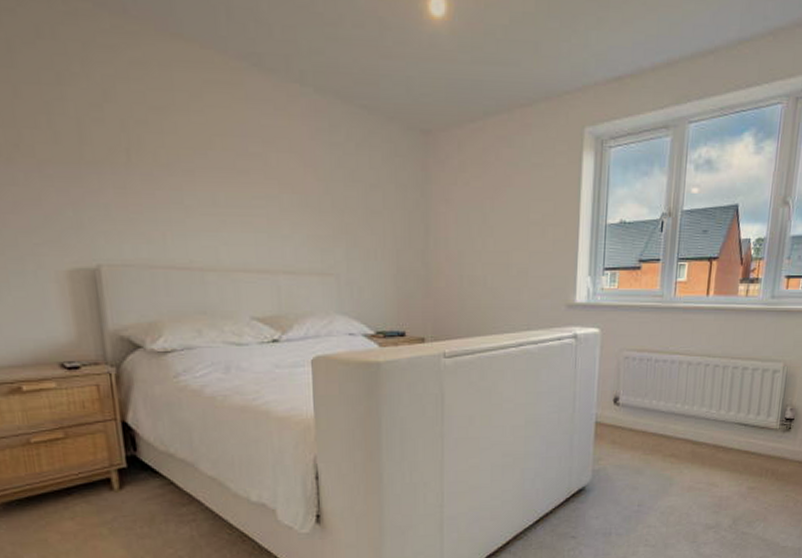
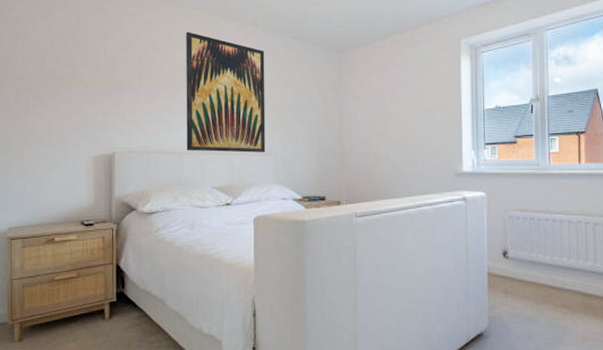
wall art: none [195,84,324,272] -> present [186,31,266,153]

